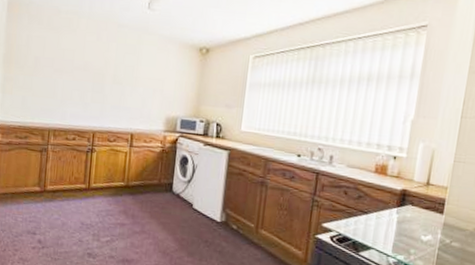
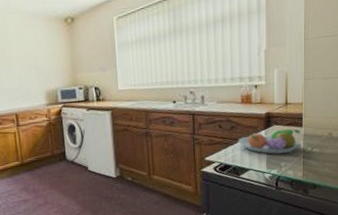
fruit bowl: none [363,208,440,240] -> present [238,128,300,154]

